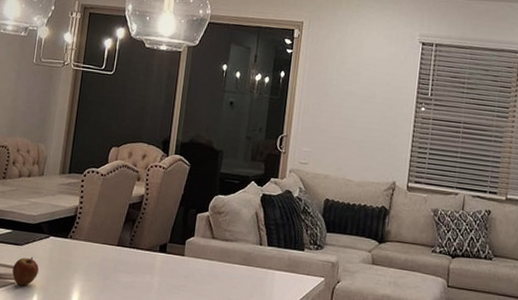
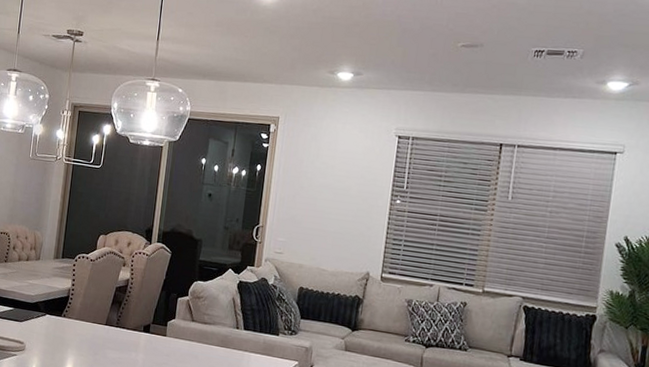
fruit: present [12,256,39,286] -> none [14,332,37,358]

